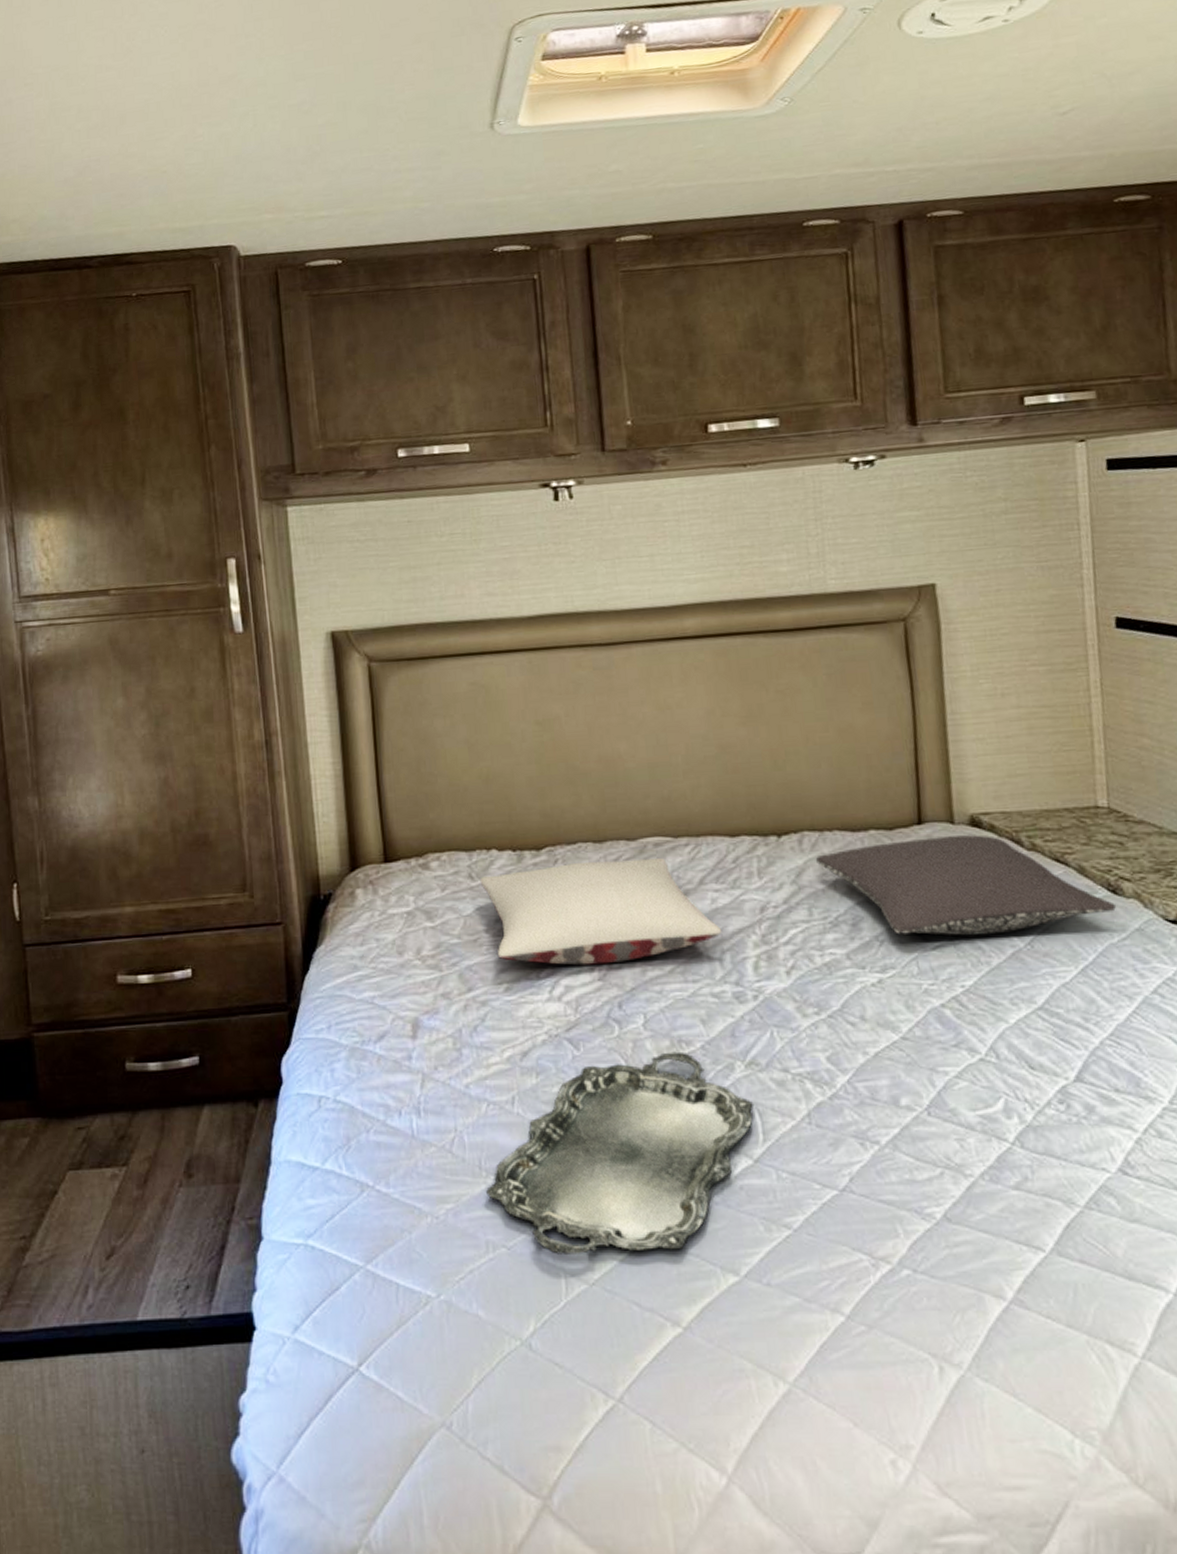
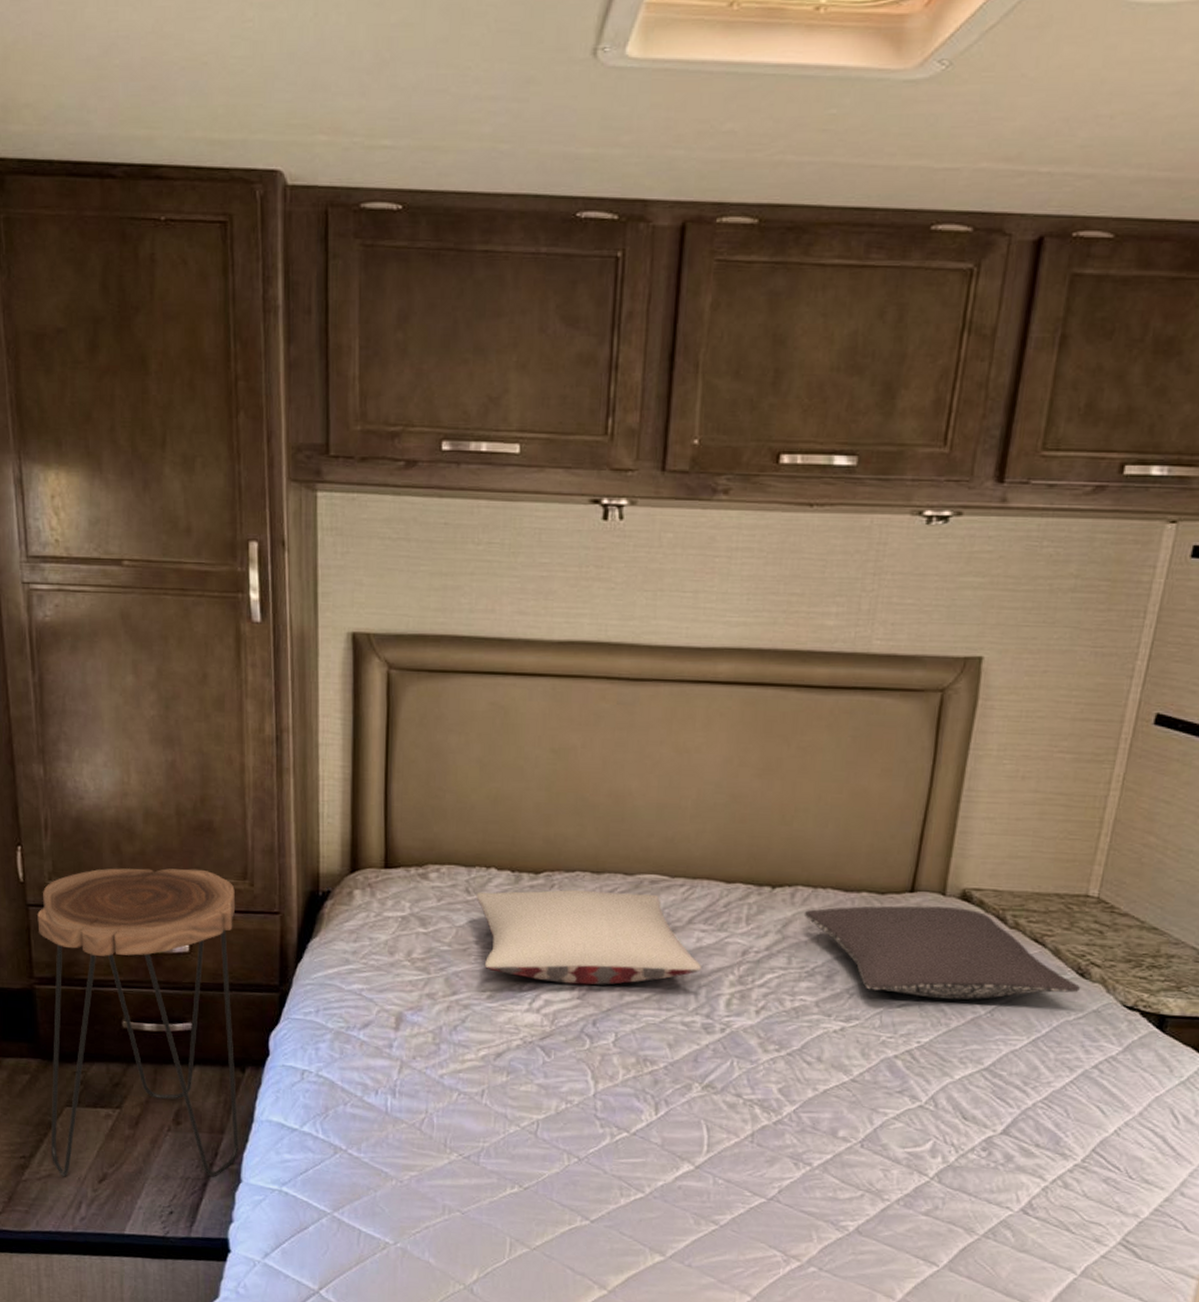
side table: none [34,886,257,1257] -> present [37,868,239,1177]
serving tray: present [486,1051,755,1254] -> none [448,1068,704,1231]

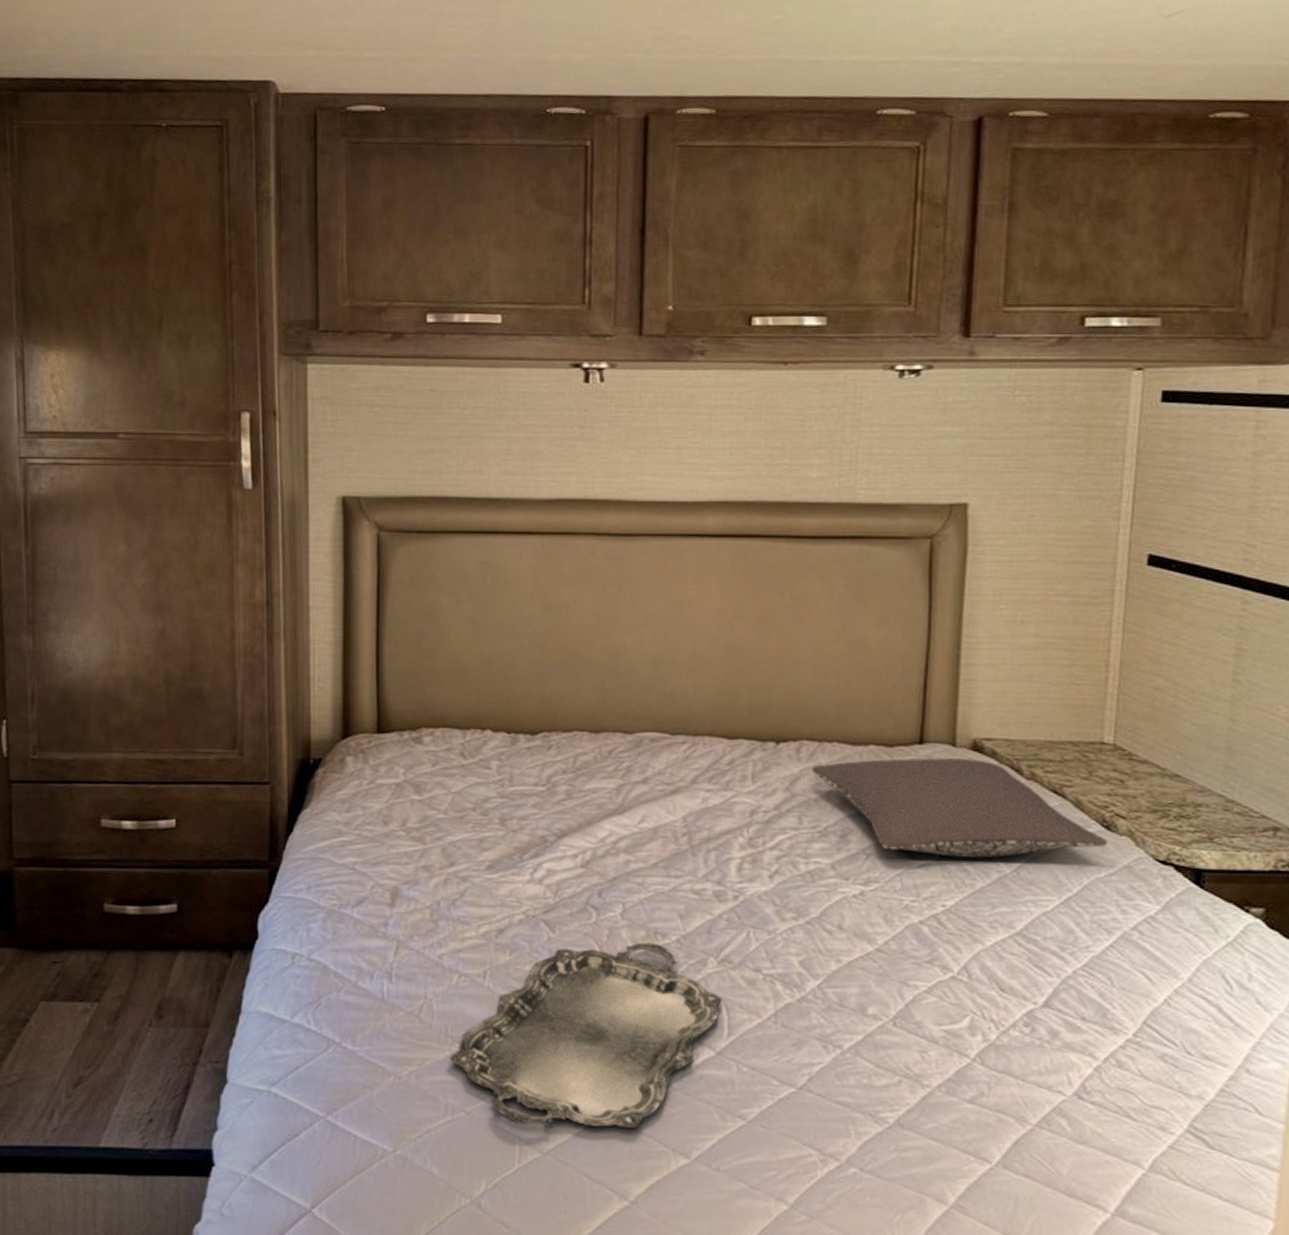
side table: present [37,868,239,1177] -> none [20,739,225,1082]
serving tray: none [448,1068,704,1231] -> present [450,942,723,1130]
pillow: present [476,890,702,986] -> none [472,751,710,853]

